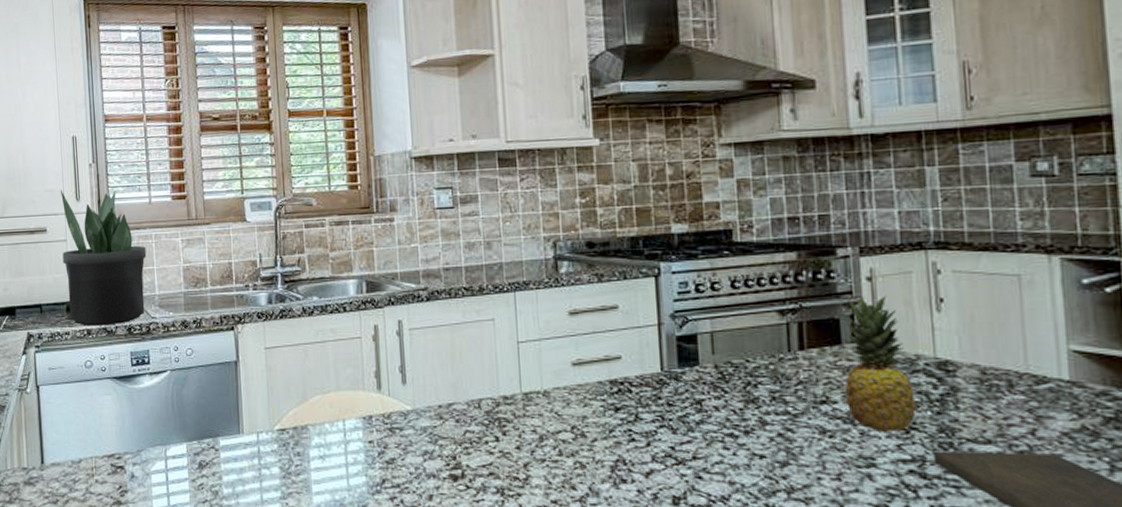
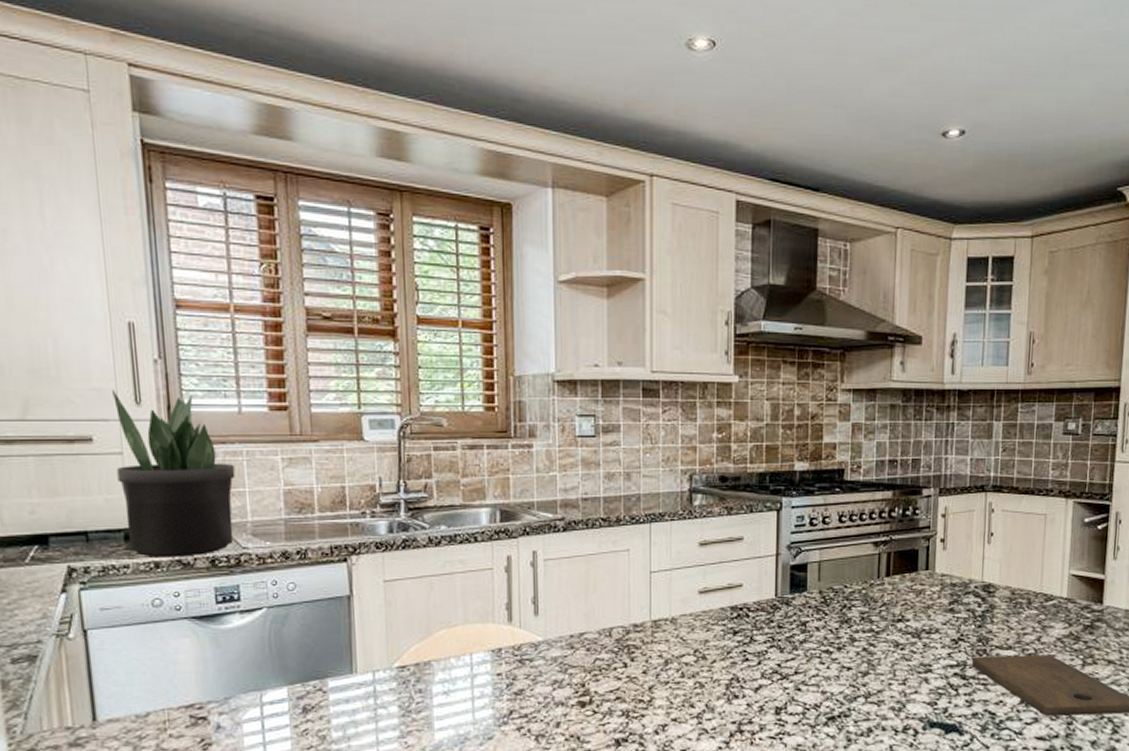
fruit: present [844,295,916,432] -> none [915,530,965,643]

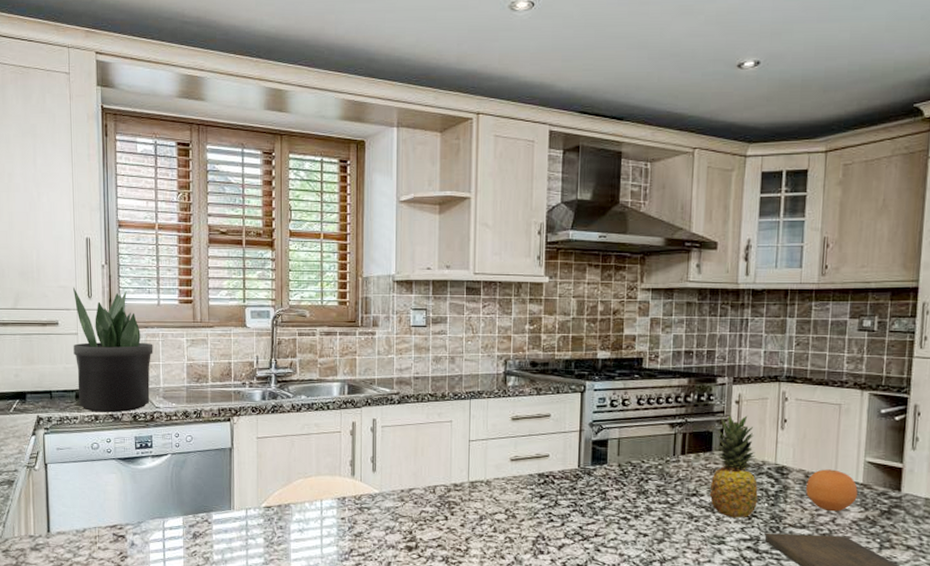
fruit: none [915,530,965,643] -> present [709,415,758,518]
fruit: none [1012,584,1062,630] -> present [806,469,858,512]

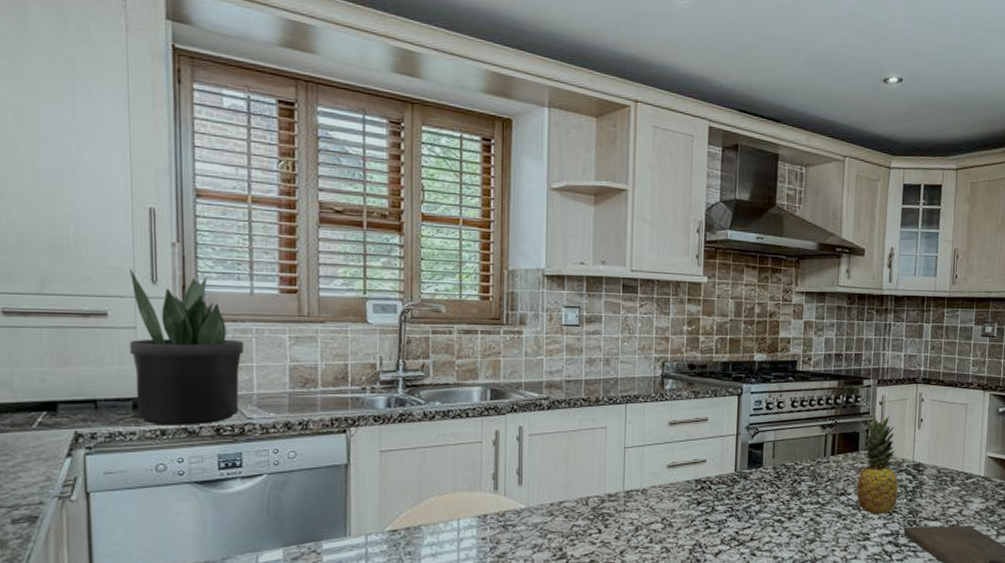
fruit: present [806,469,858,512] -> none [938,465,980,504]

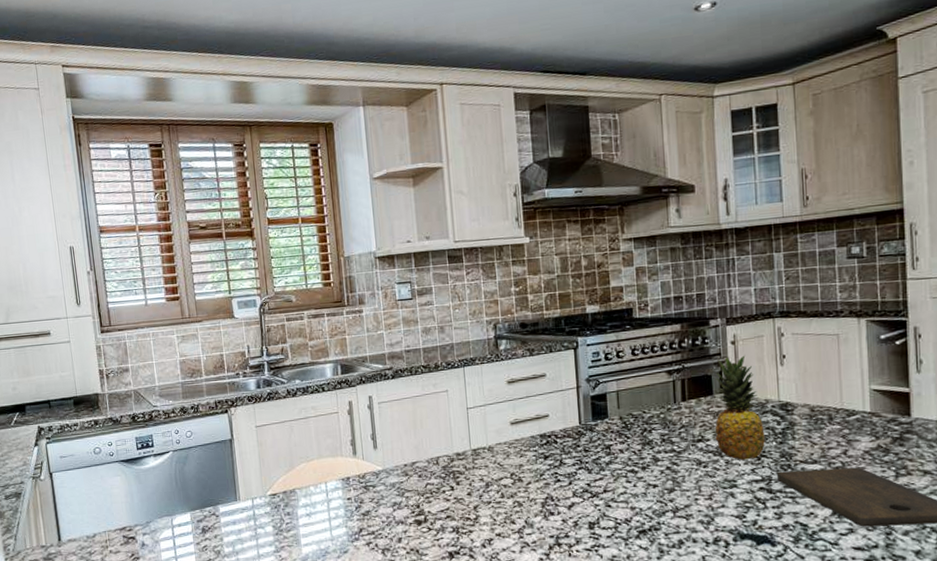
planter: present [129,269,244,425] -> none [62,294,147,417]

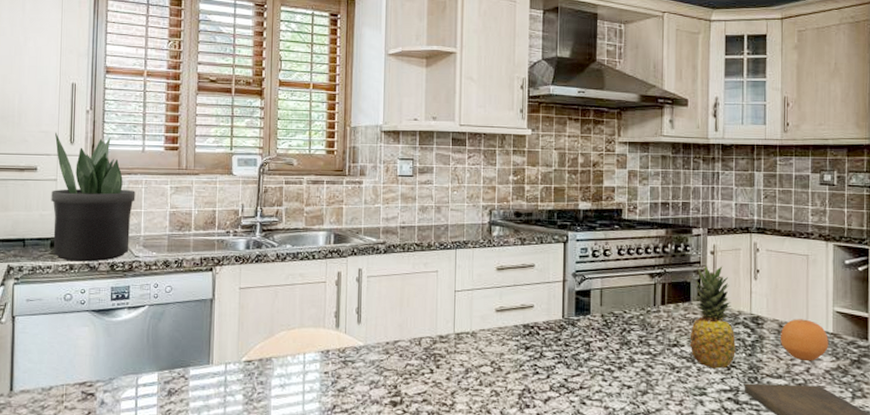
planter: none [62,294,147,417] -> present [51,132,136,262]
fruit: none [813,401,866,444] -> present [781,319,829,362]

